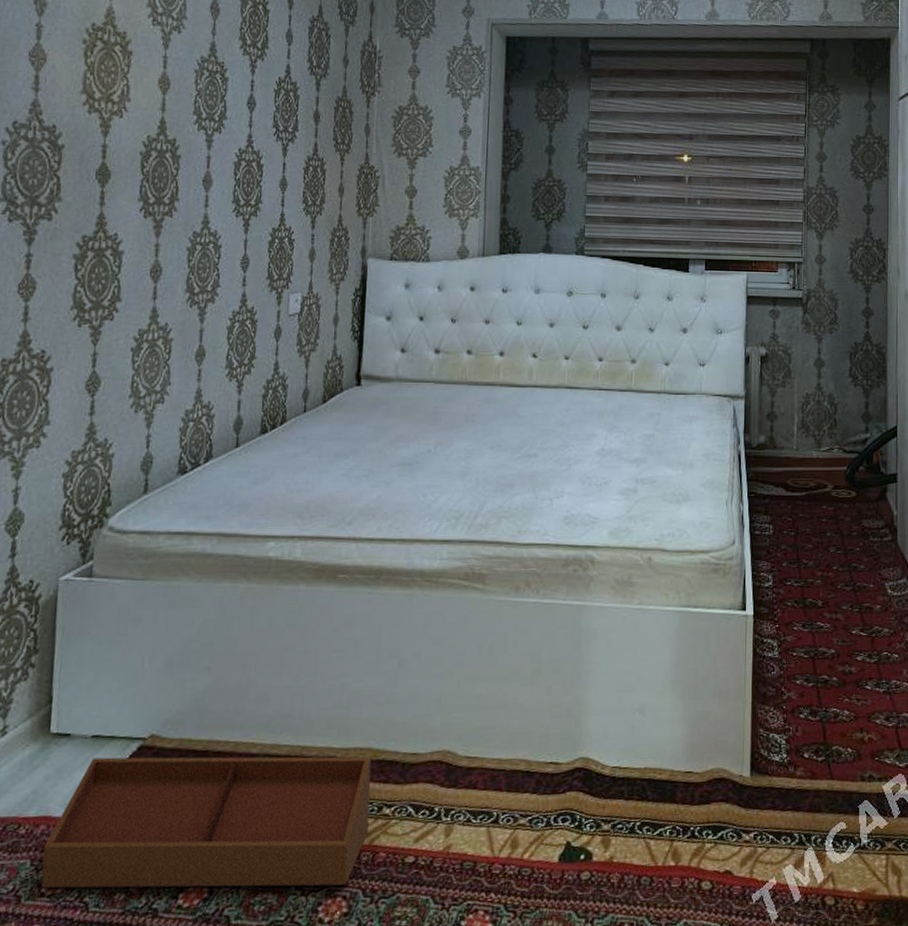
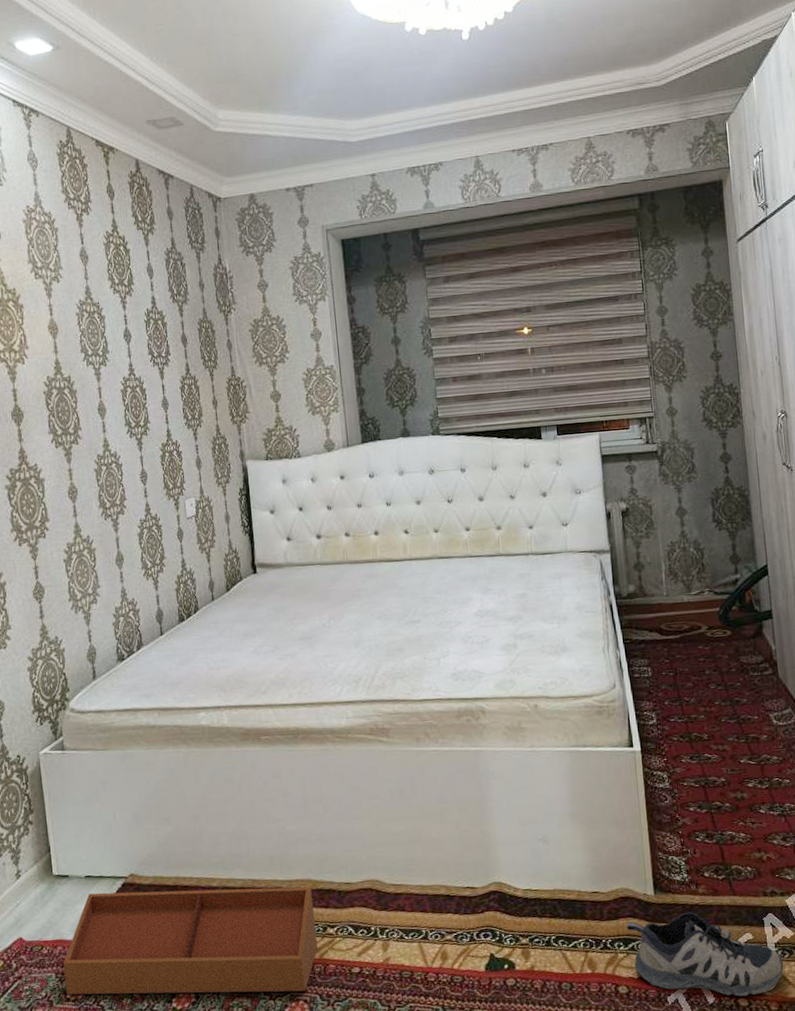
shoe: none [717,796,874,894] -> present [626,911,784,997]

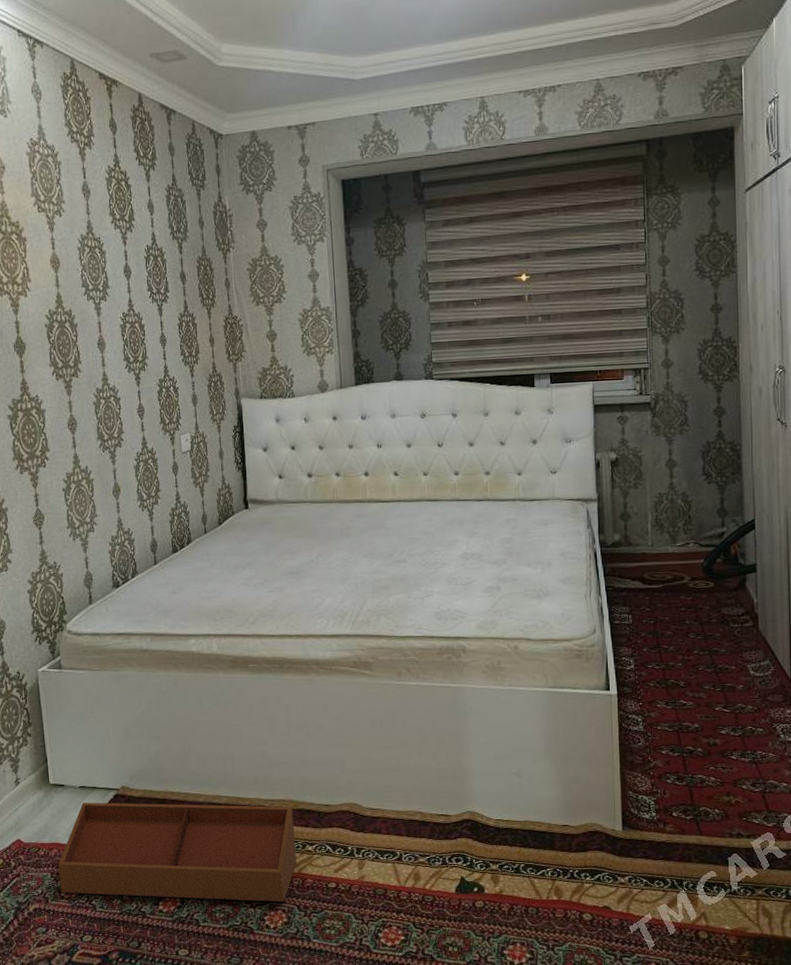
shoe: present [626,911,784,997] -> none [593,848,745,929]

